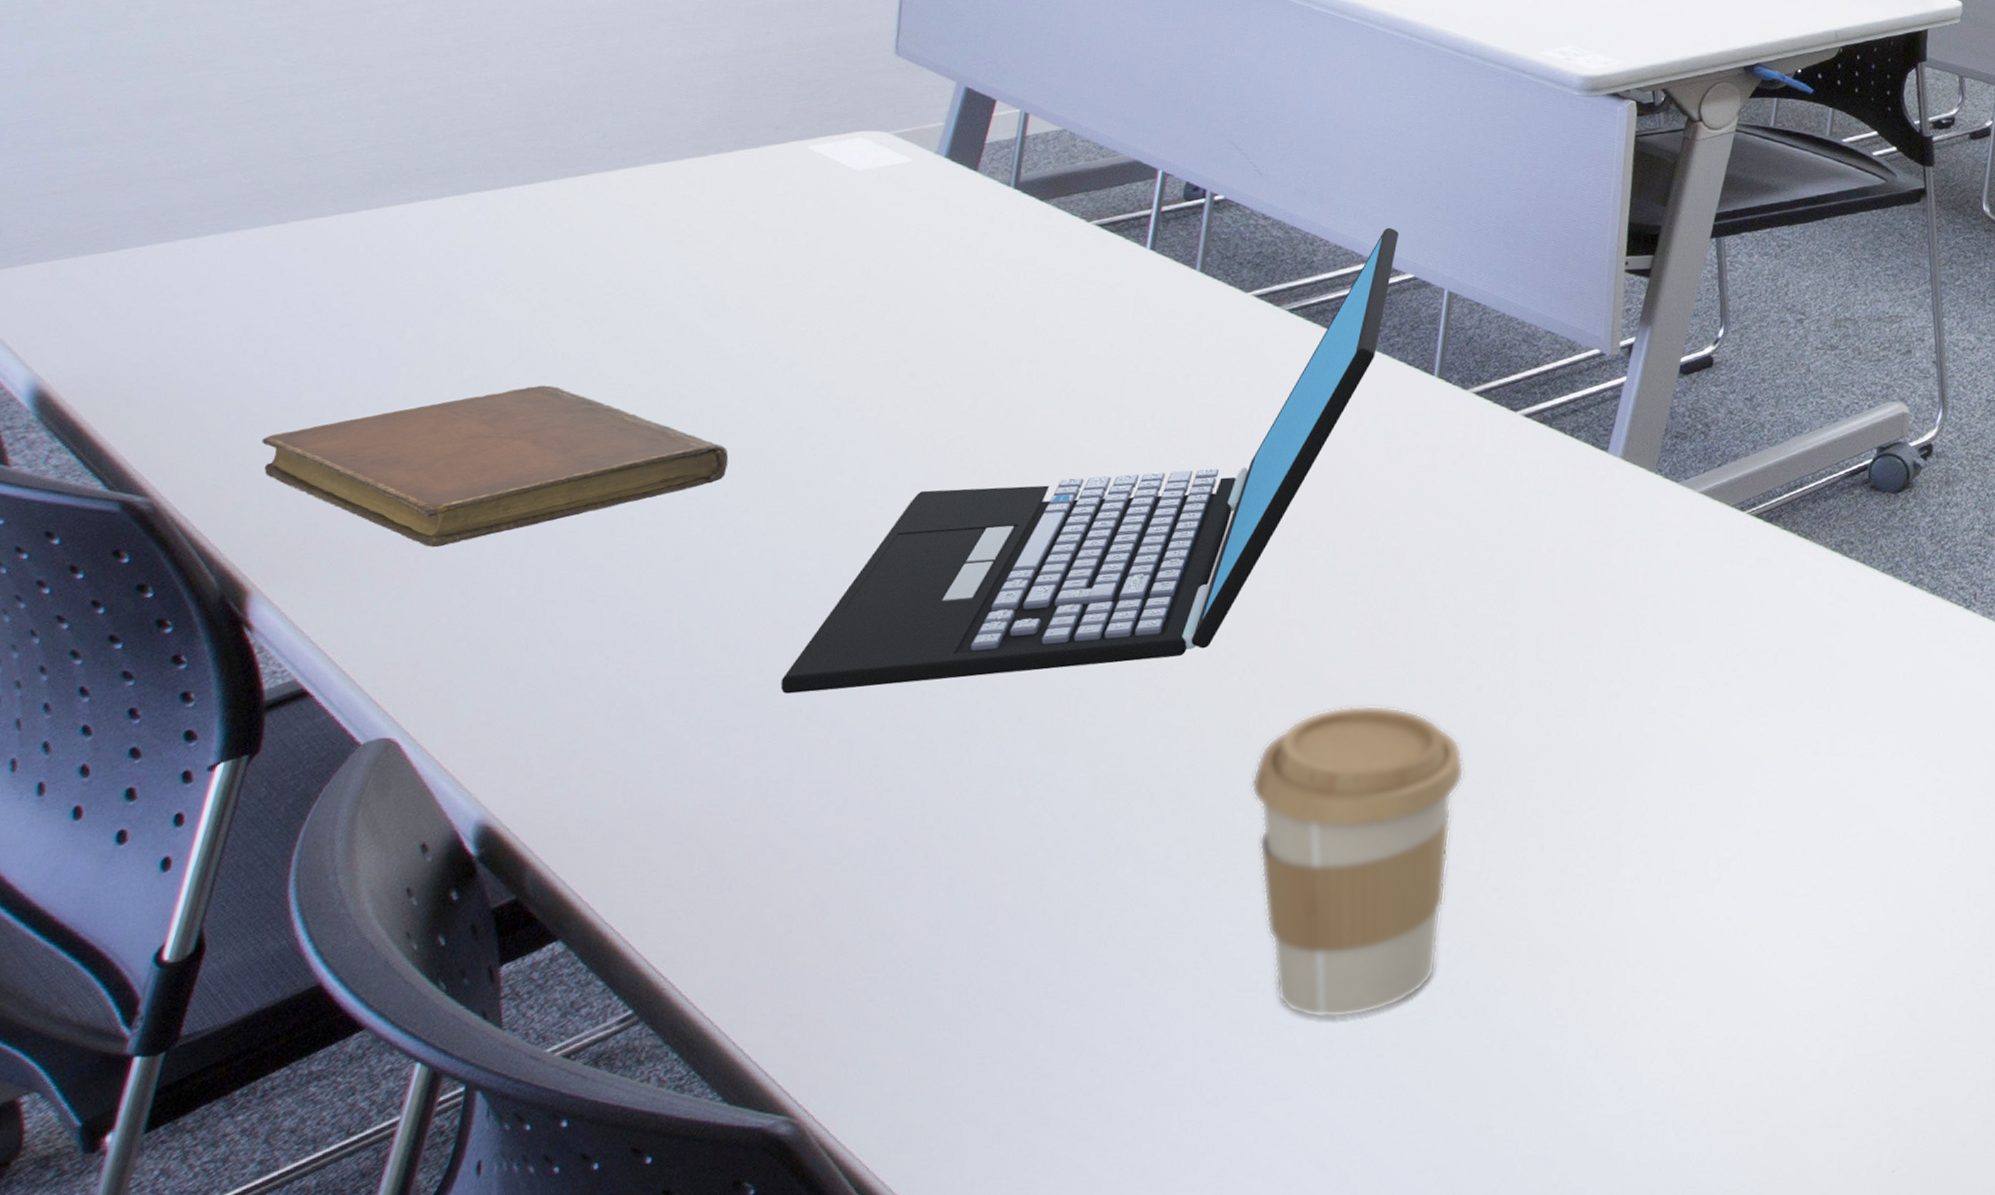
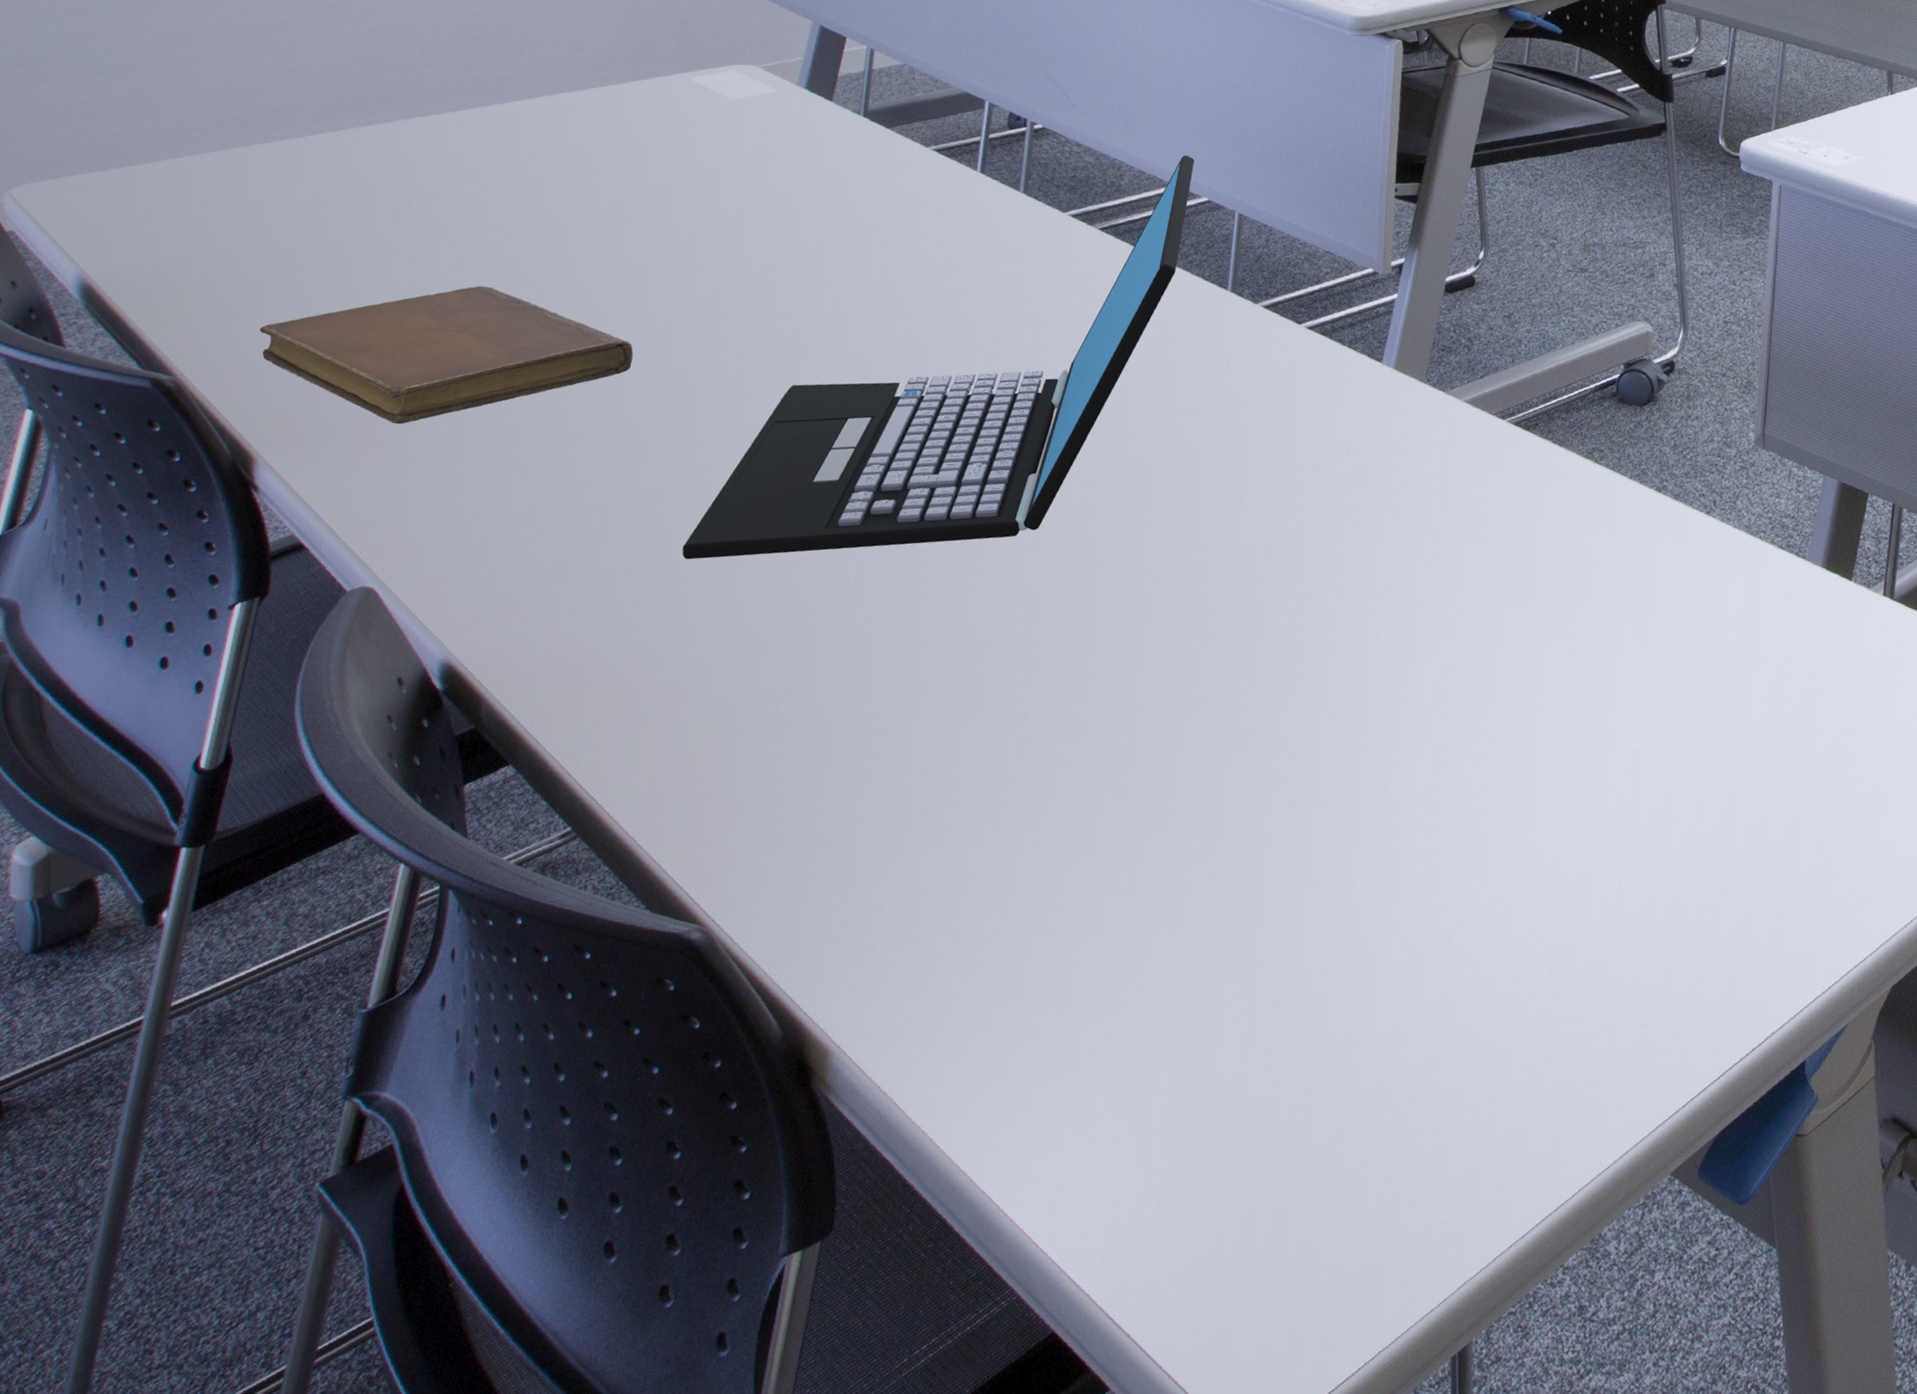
coffee cup: present [1250,705,1465,1018] -> none [1077,585,1261,863]

